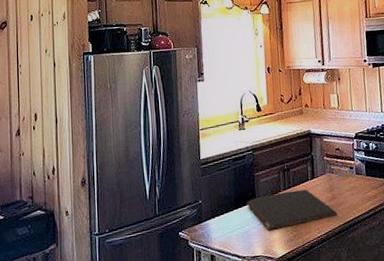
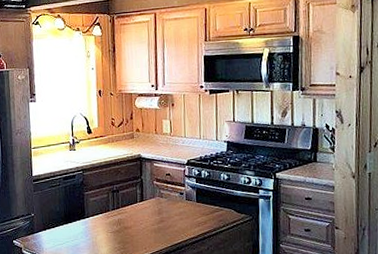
cutting board: present [247,189,338,230] -> none [76,210,166,246]

